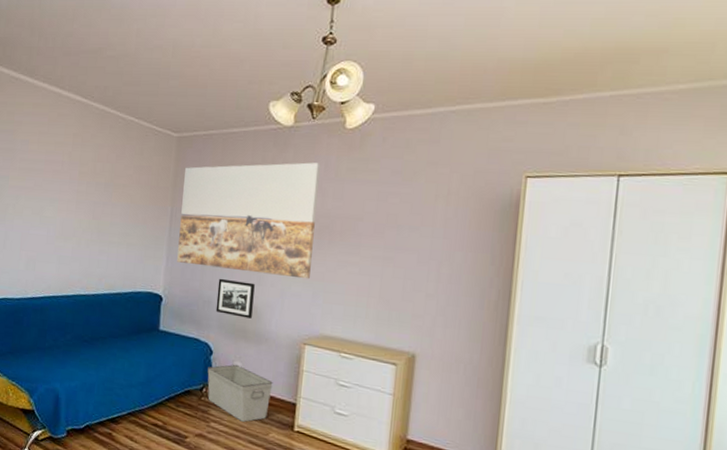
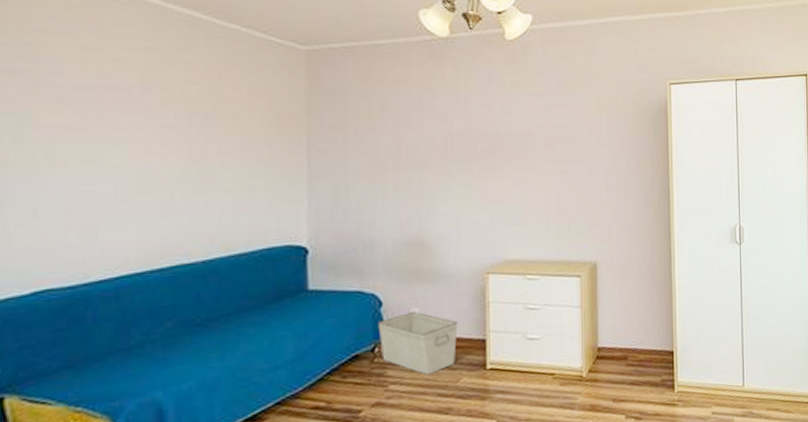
wall art: present [177,162,321,280] -> none [321,77,485,204]
picture frame: present [215,278,255,319] -> none [380,215,425,257]

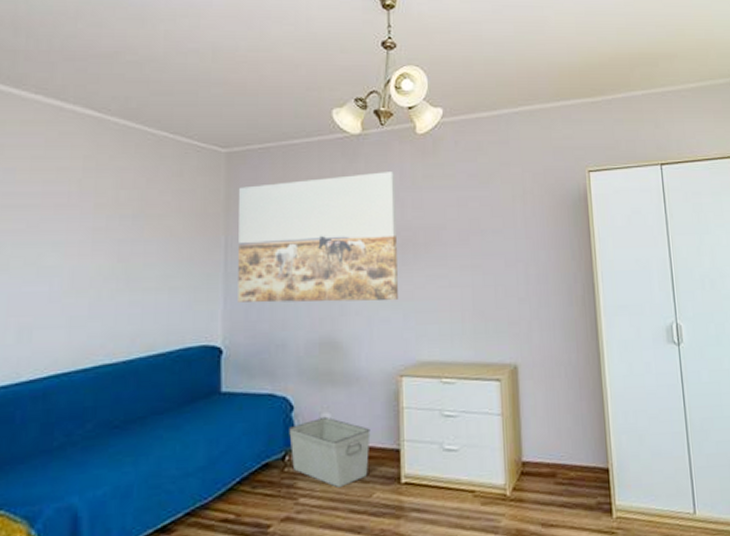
wall art: none [321,77,485,204] -> present [238,172,398,303]

